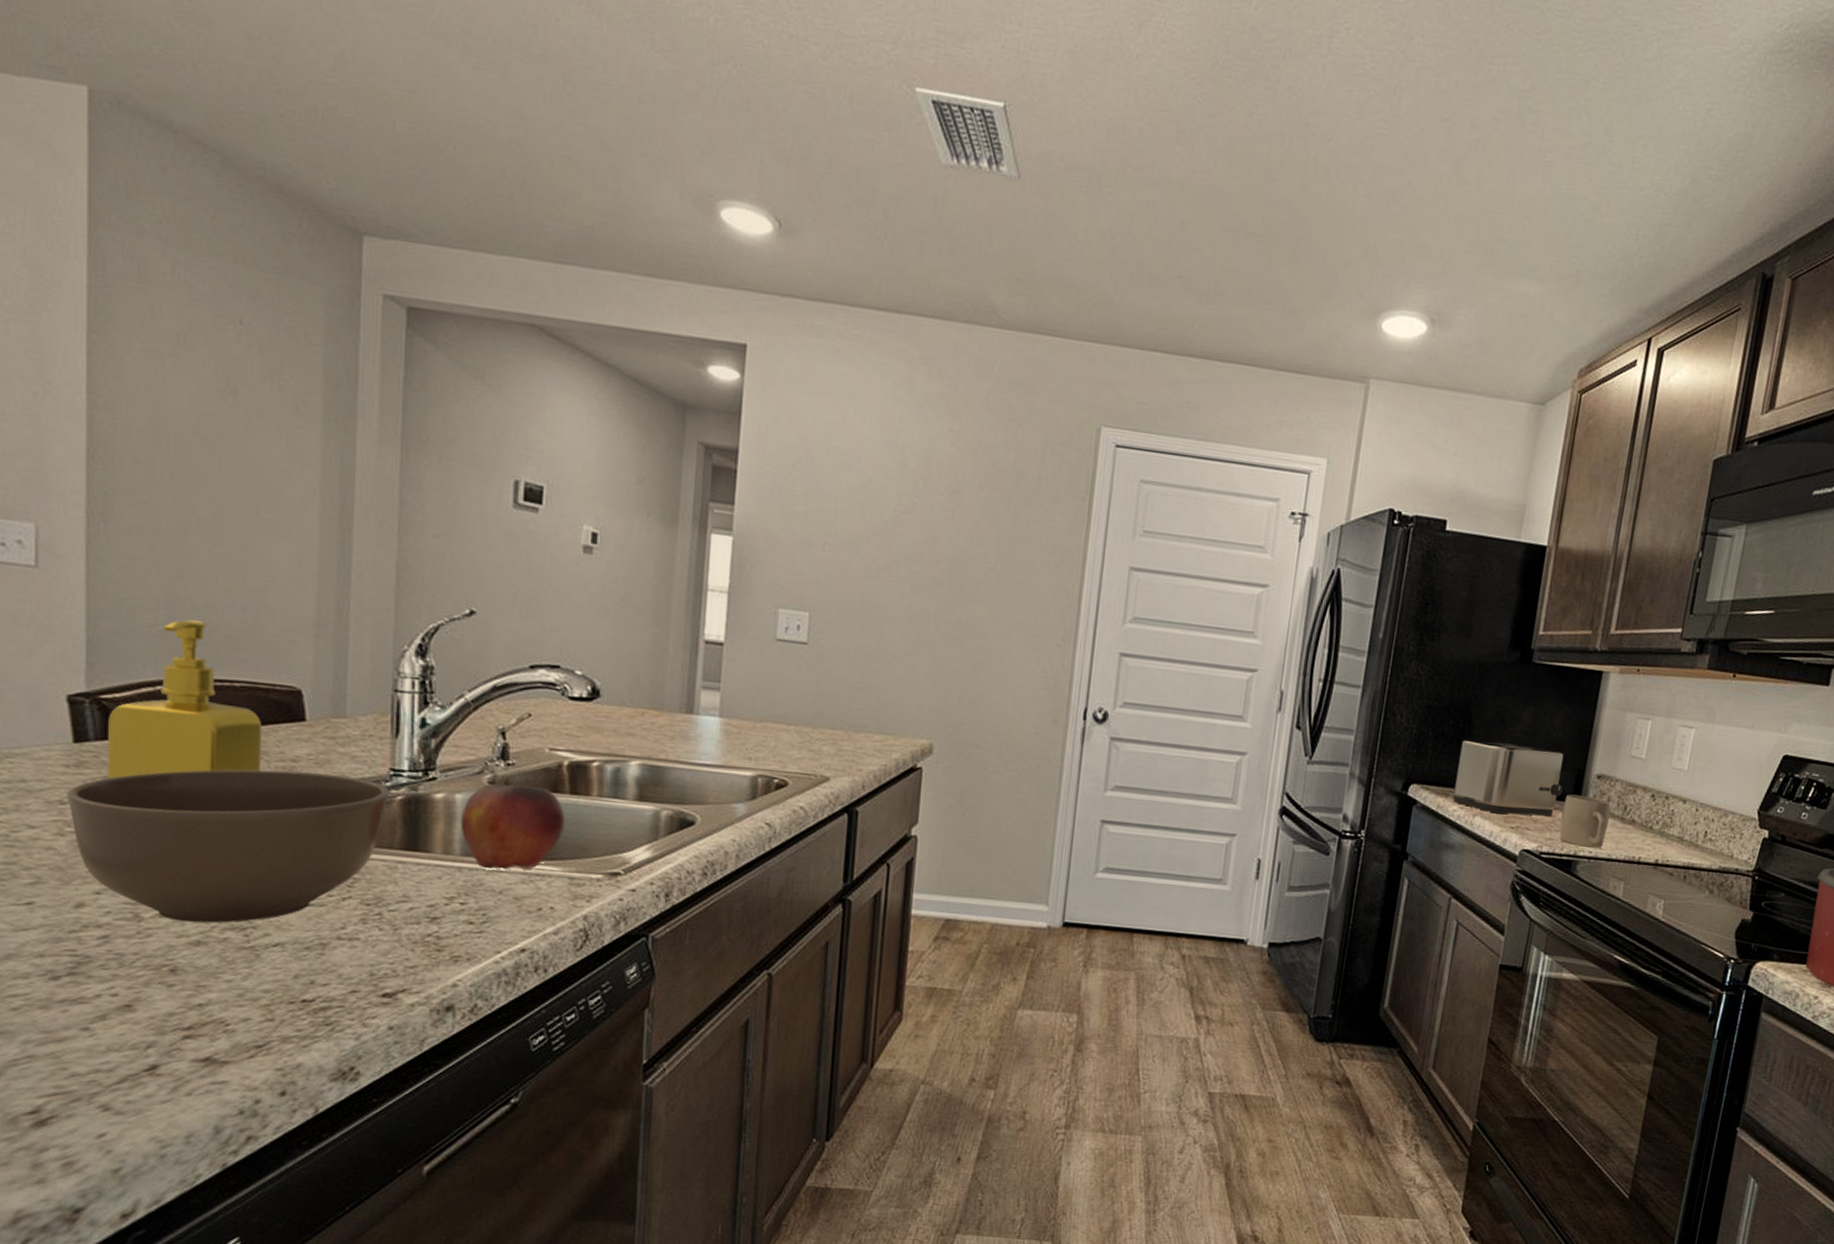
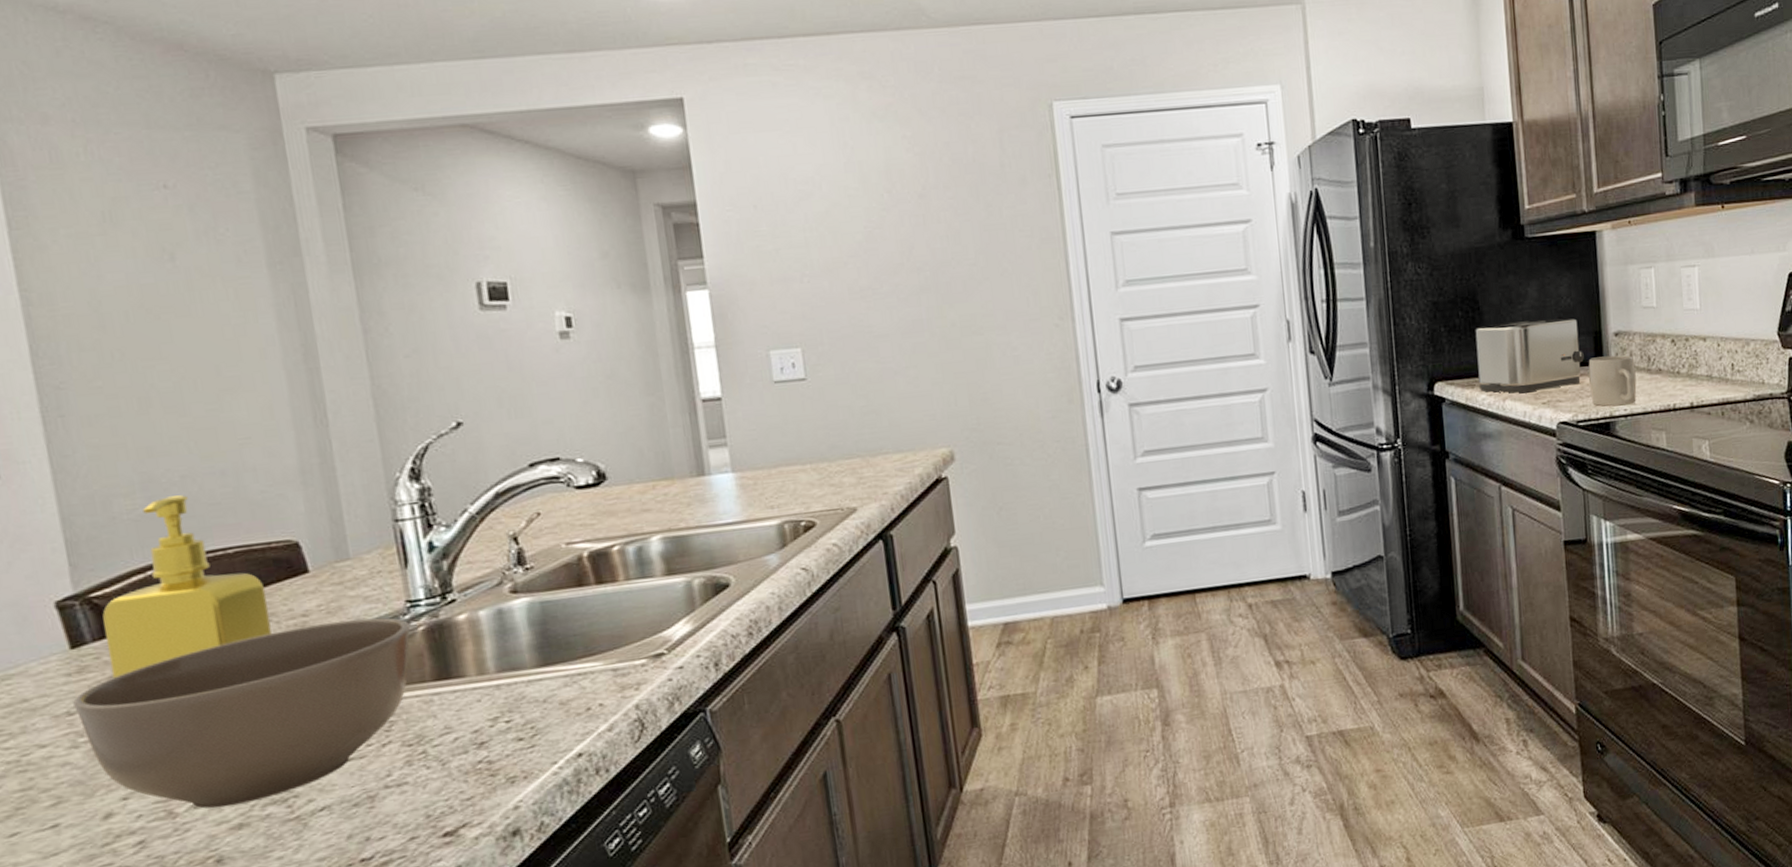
fruit: present [460,777,566,870] -> none [488,582,598,681]

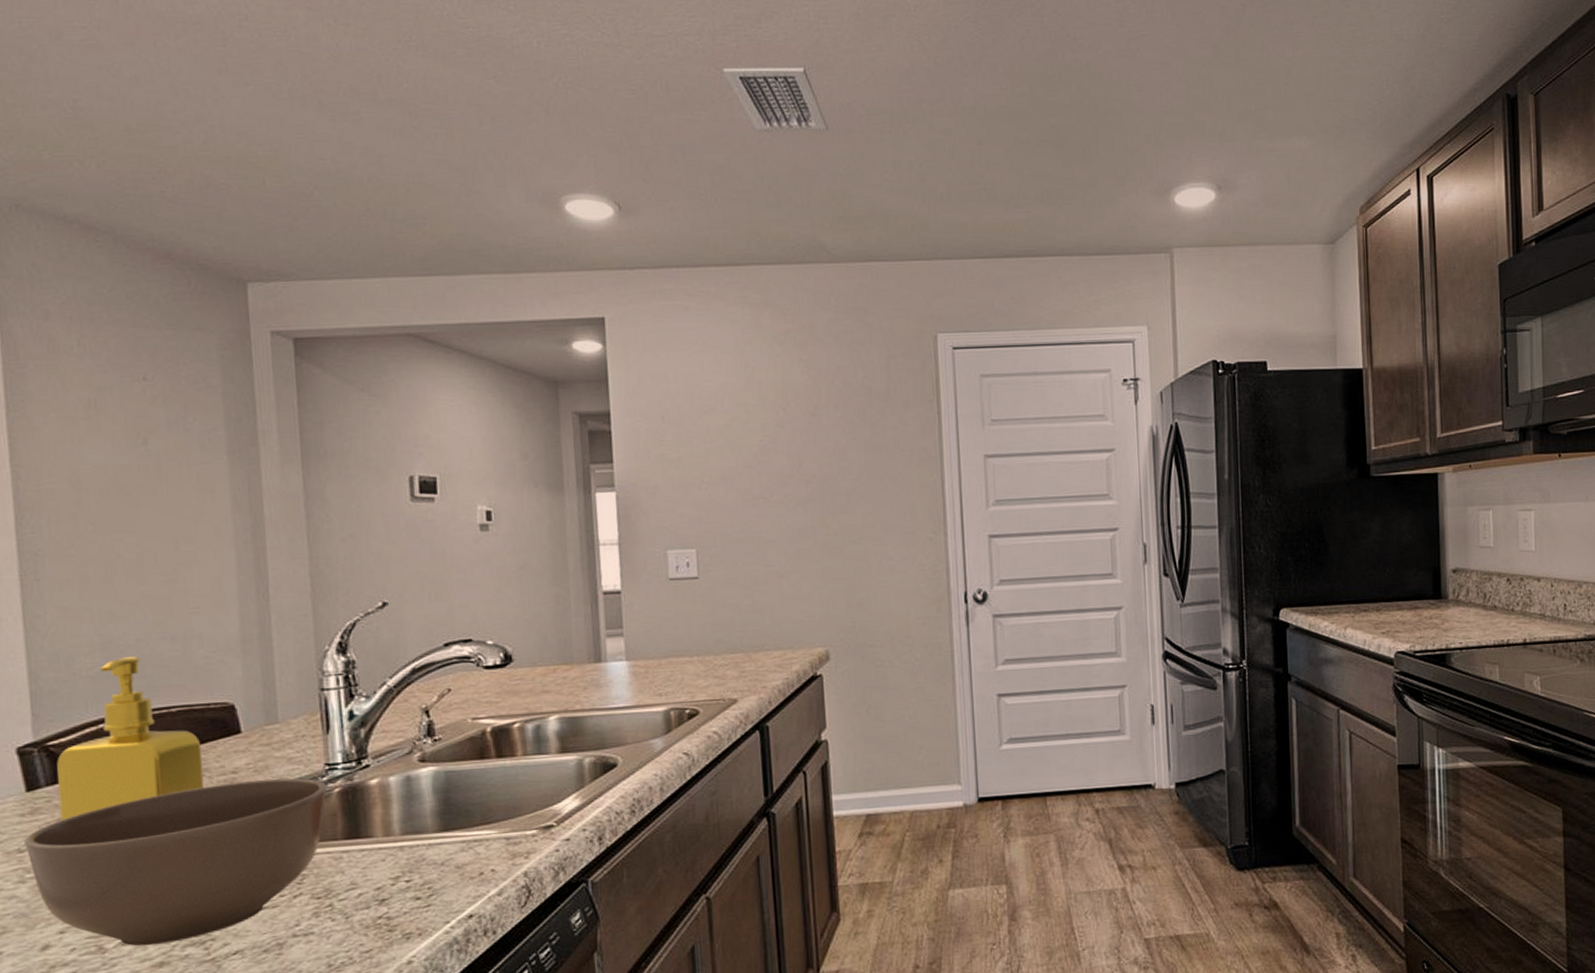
toaster: present [1474,318,1584,394] -> none [1319,553,1423,623]
mug: present [1588,355,1637,407] -> none [1427,591,1472,639]

